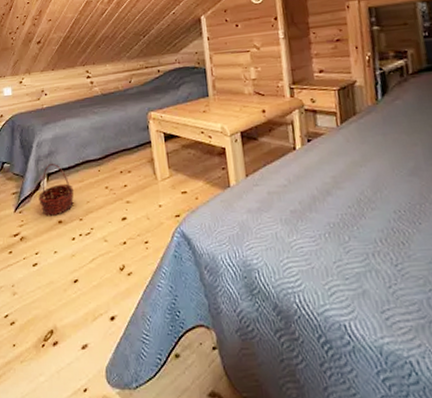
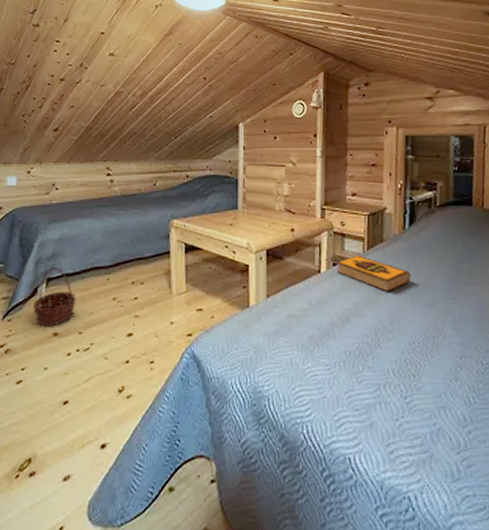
hardback book: none [311,129,389,164] -> present [336,254,411,293]

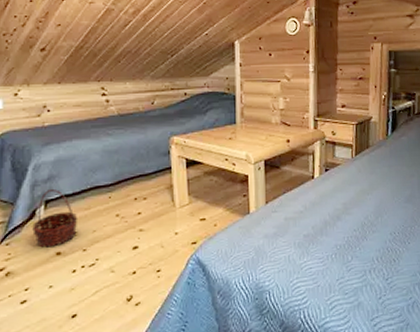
hardback book: present [336,254,411,293] -> none [328,160,392,192]

